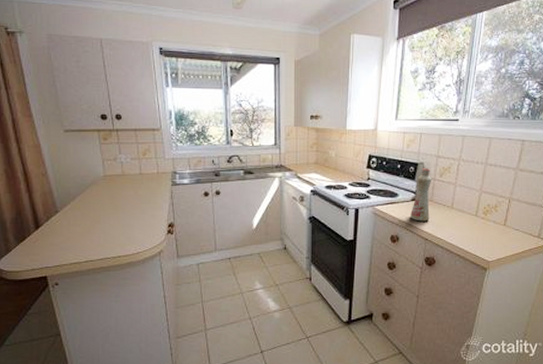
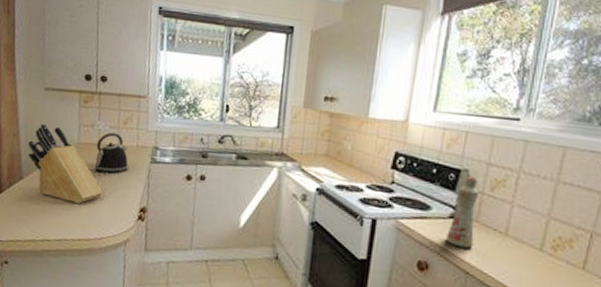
knife block: none [57,162,133,227] -> present [27,123,103,204]
kettle: none [121,163,152,199] -> present [94,132,128,174]

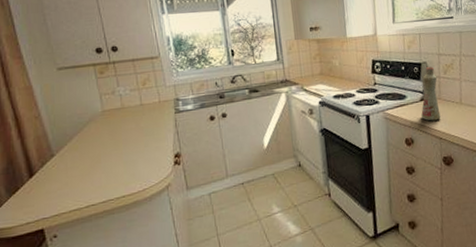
knife block: present [27,123,103,204] -> none [51,100,137,165]
kettle: present [94,132,128,174] -> none [121,94,155,133]

